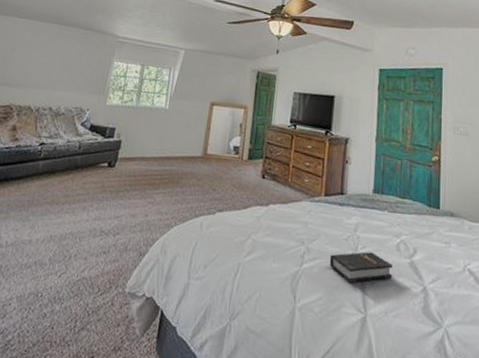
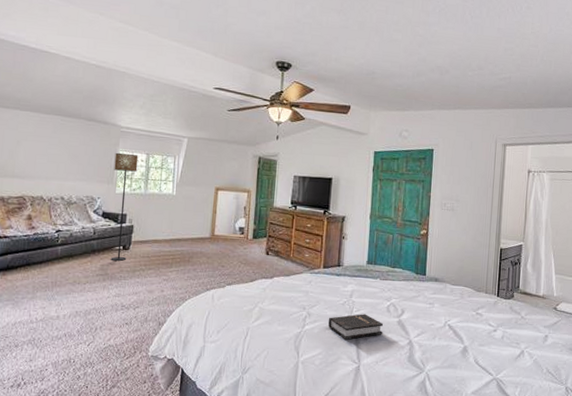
floor lamp: none [94,62,133,180] -> present [110,152,139,261]

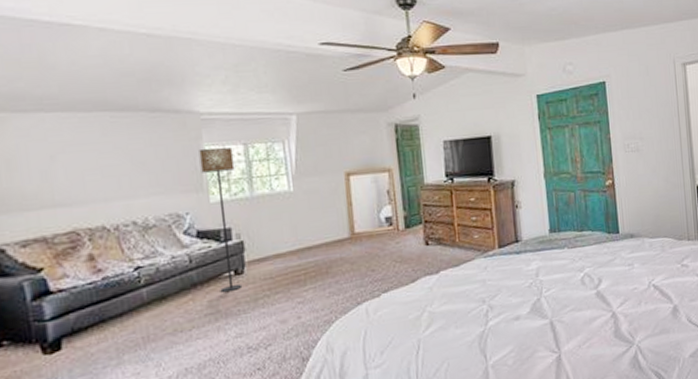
hardback book: present [328,314,383,340] -> none [514,292,582,328]

